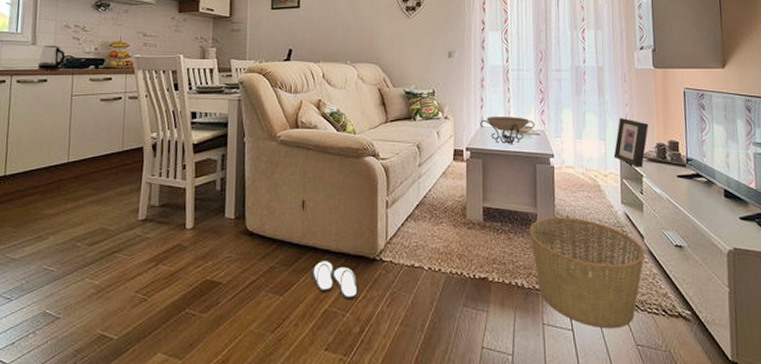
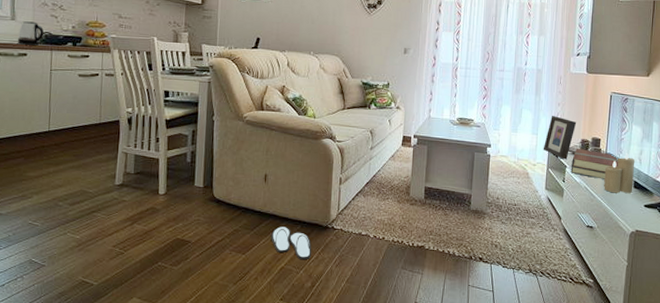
decorative bowl: present [480,117,535,145] -> none [428,109,477,135]
basket: present [529,217,645,329] -> none [463,198,560,291]
books: none [648,154,704,189] -> present [570,149,619,179]
candle: none [687,157,724,205] -> present [604,153,635,194]

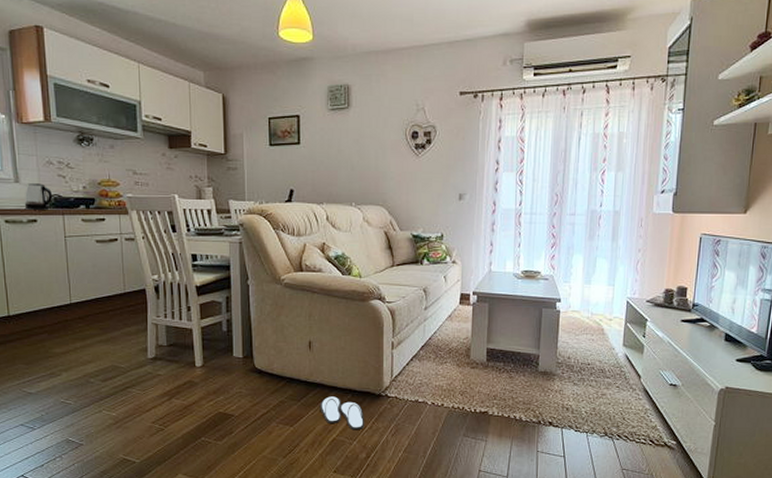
picture frame: present [543,115,577,159] -> none [620,263,660,312]
books: present [570,149,619,179] -> none [652,300,708,333]
candle: present [604,153,635,194] -> none [690,303,727,348]

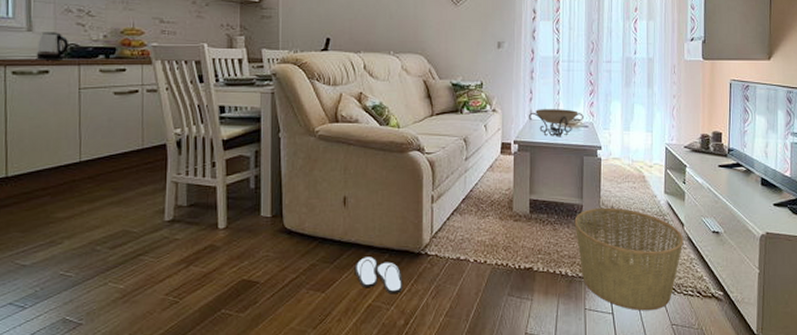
decorative bowl: none [489,261,544,290] -> present [529,109,583,138]
basket: none [530,358,640,456] -> present [574,207,684,311]

